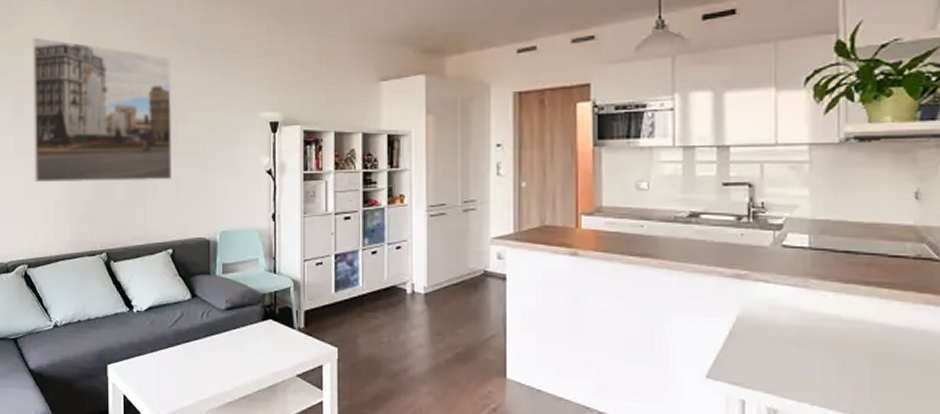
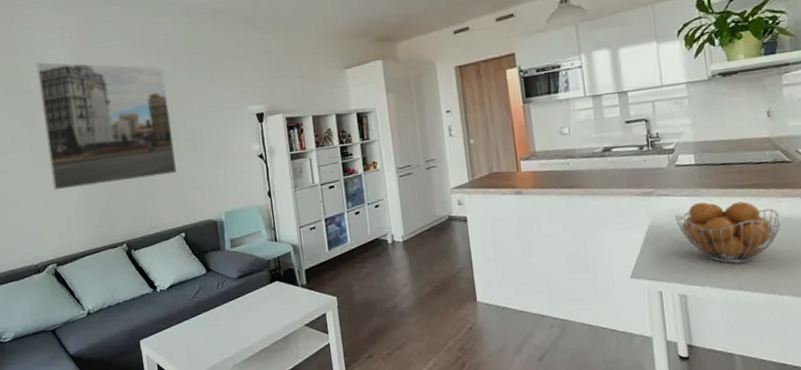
fruit basket: none [773,297,917,381] -> present [674,201,781,264]

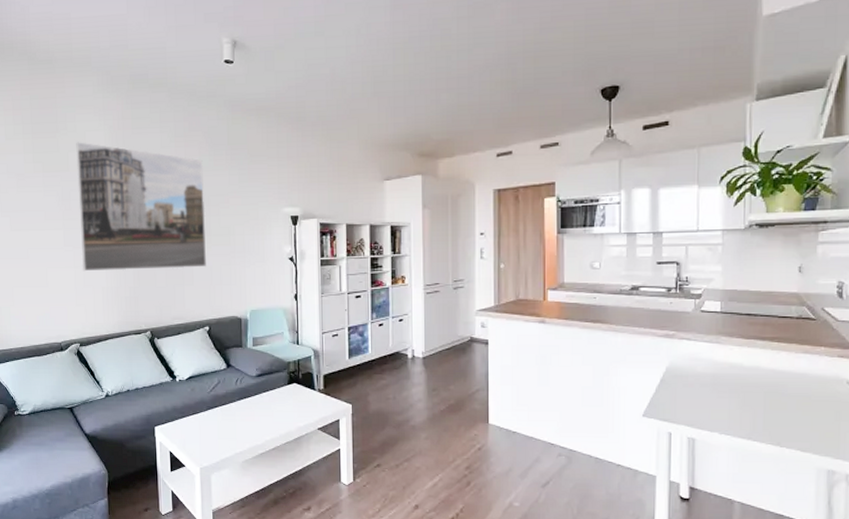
fruit basket: present [674,201,781,264] -> none [693,350,797,414]

